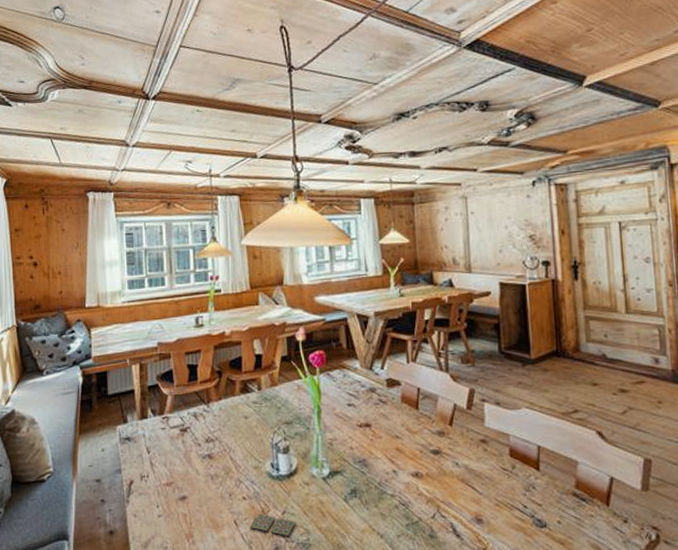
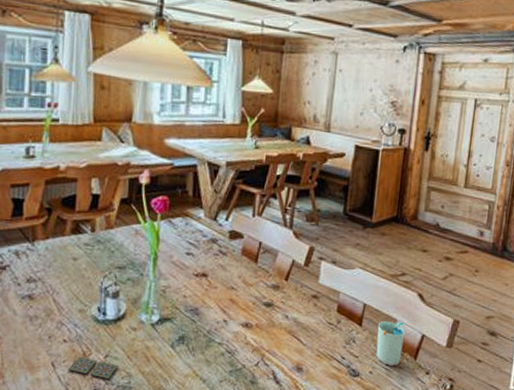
cup: none [557,463,591,515] -> present [376,320,405,367]

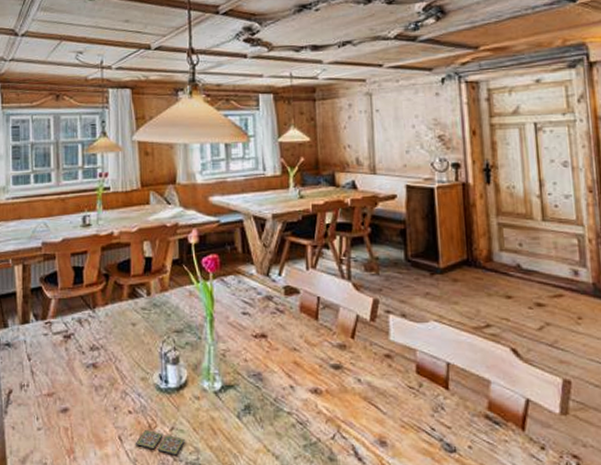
cup: present [376,320,405,367] -> none [468,382,505,440]

